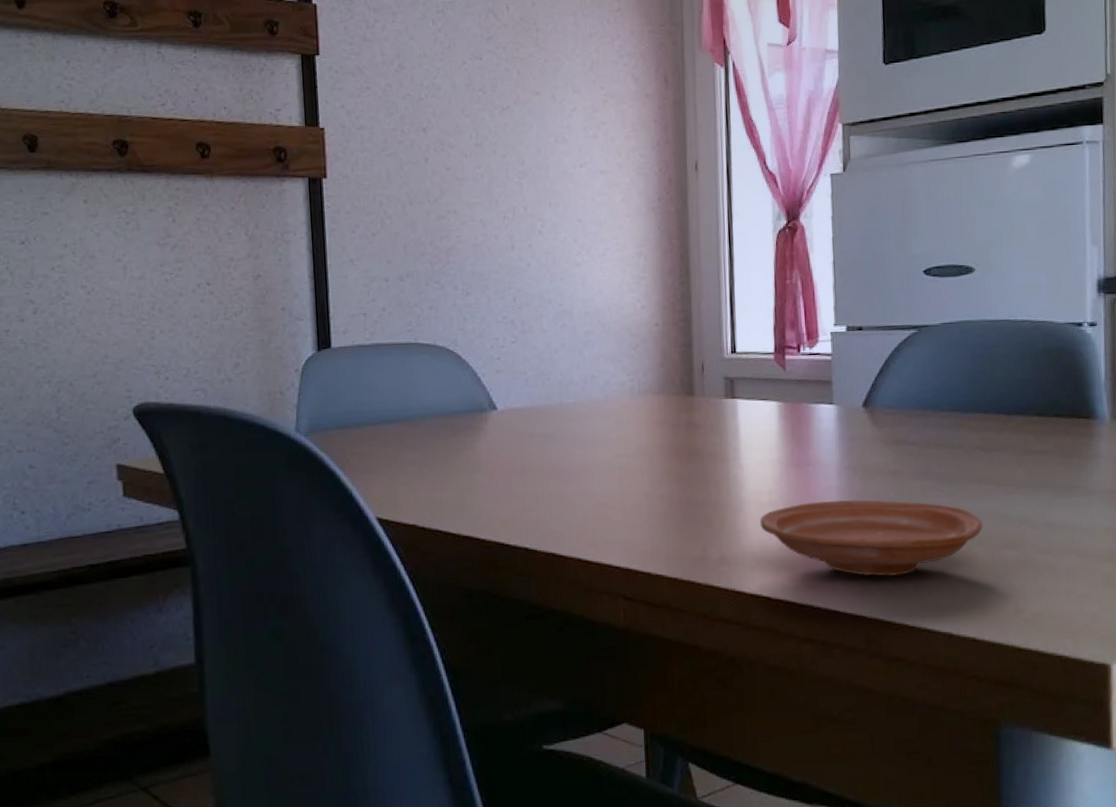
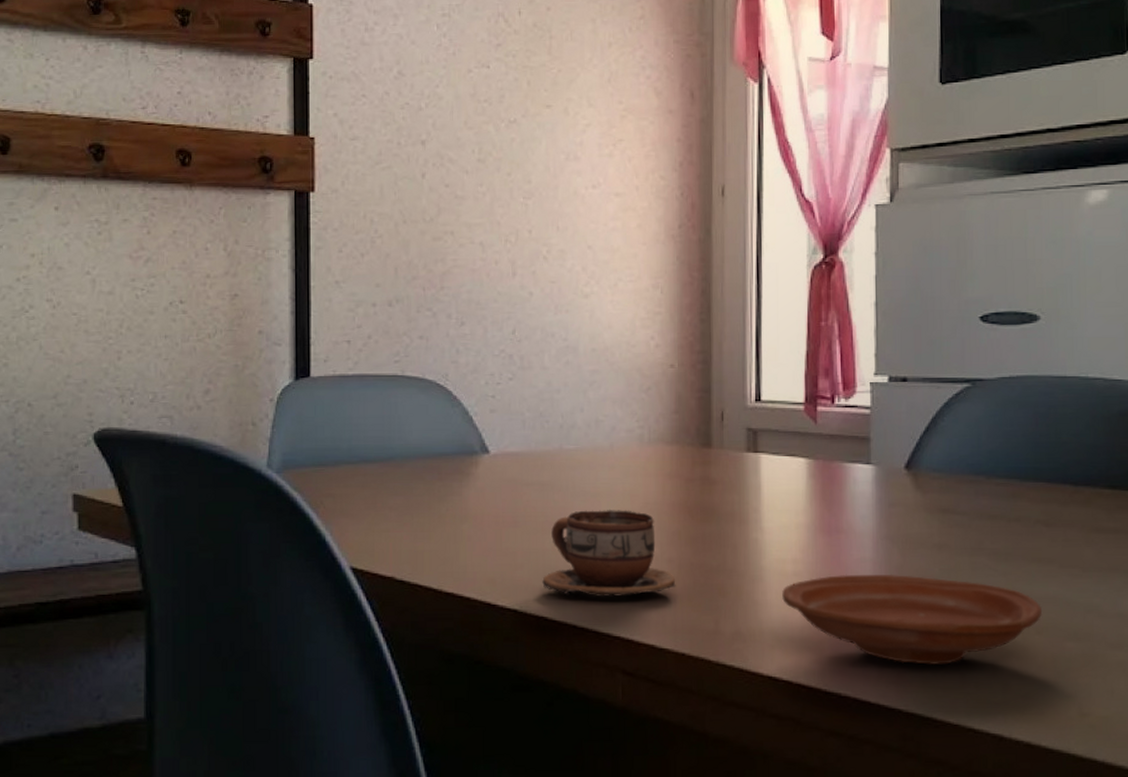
cup: none [549,454,668,533] -> present [542,509,676,597]

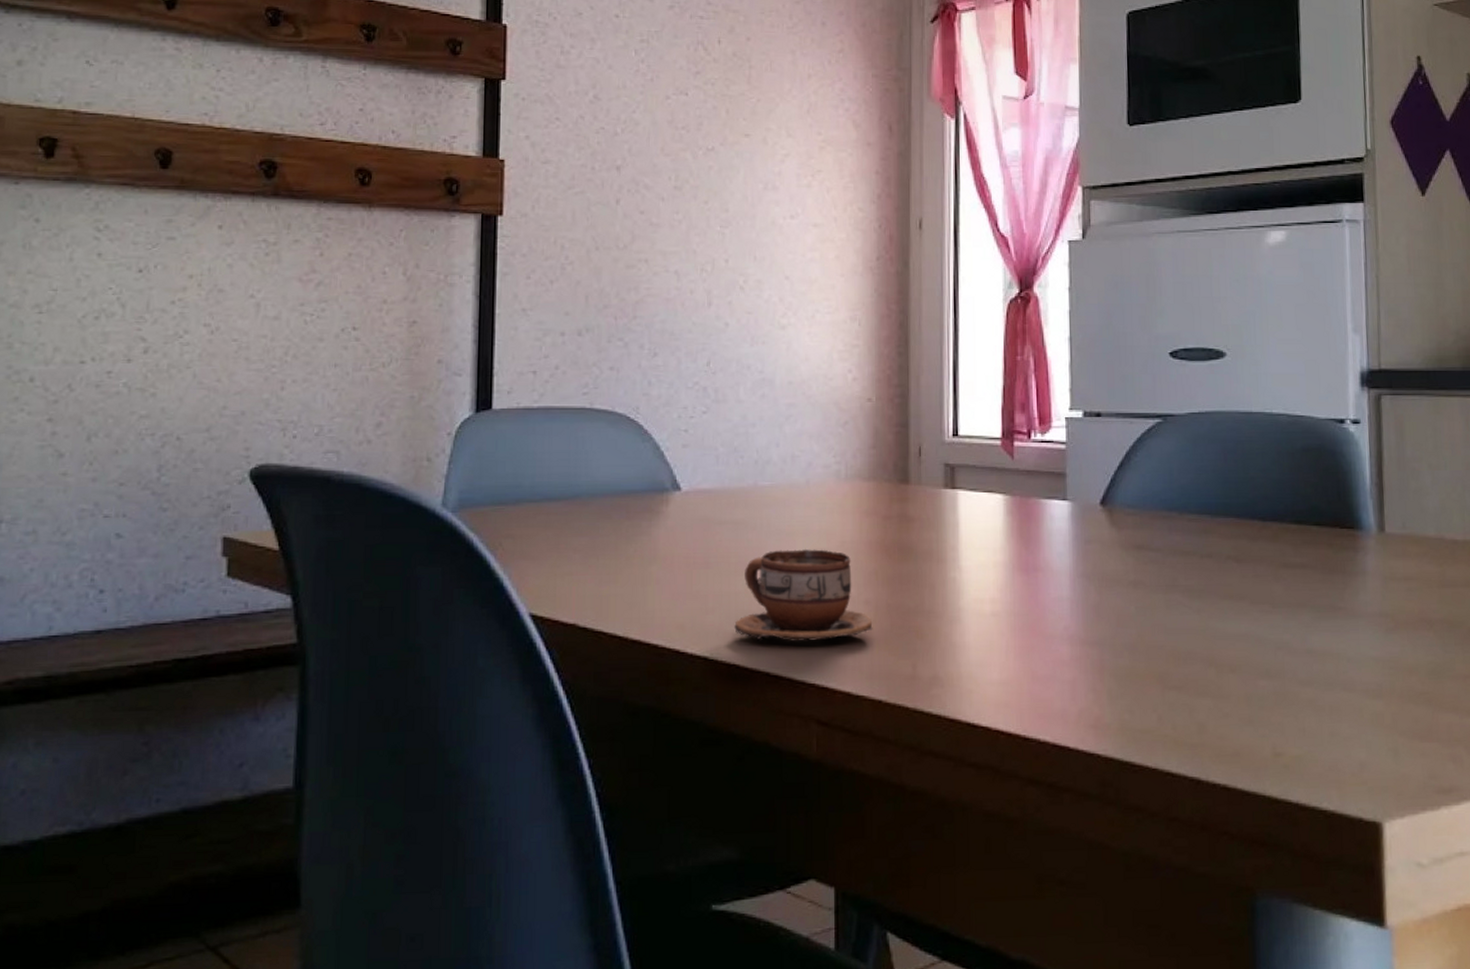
plate: present [782,574,1043,665] -> none [980,612,1236,707]

